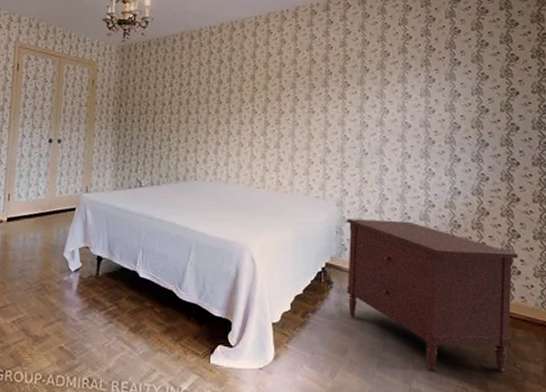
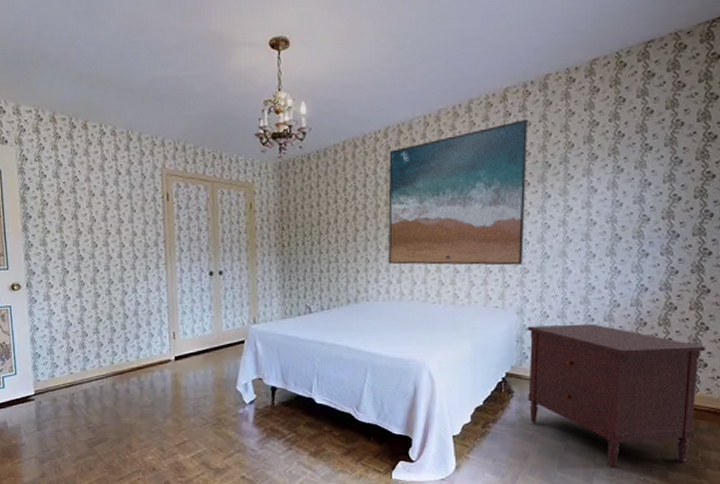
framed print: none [218,27,348,159] -> present [388,119,528,266]

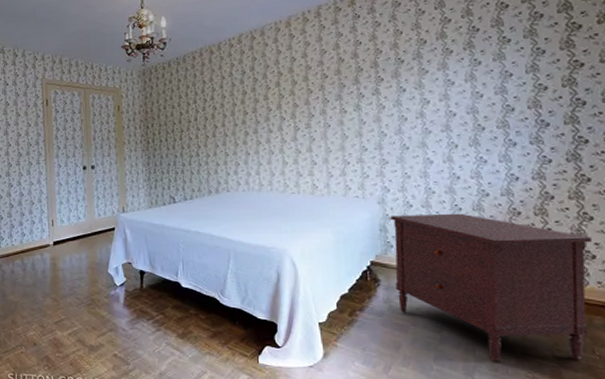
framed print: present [388,119,528,266] -> none [243,20,381,158]

